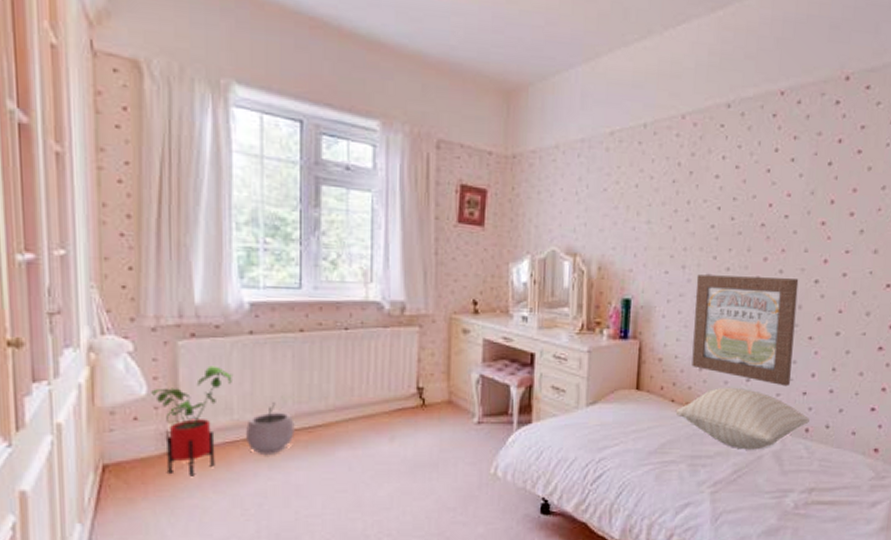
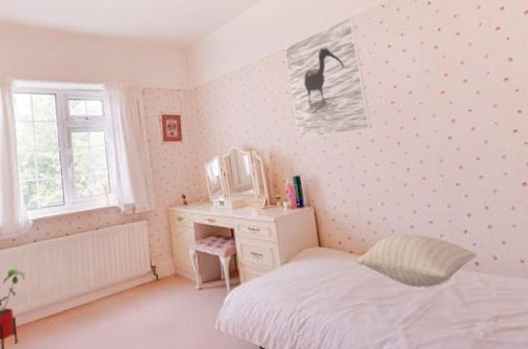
plant pot: present [246,402,295,456] -> none [37,290,70,332]
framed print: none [639,98,742,254] -> present [284,17,372,140]
wall art: present [692,274,799,387] -> none [348,139,450,228]

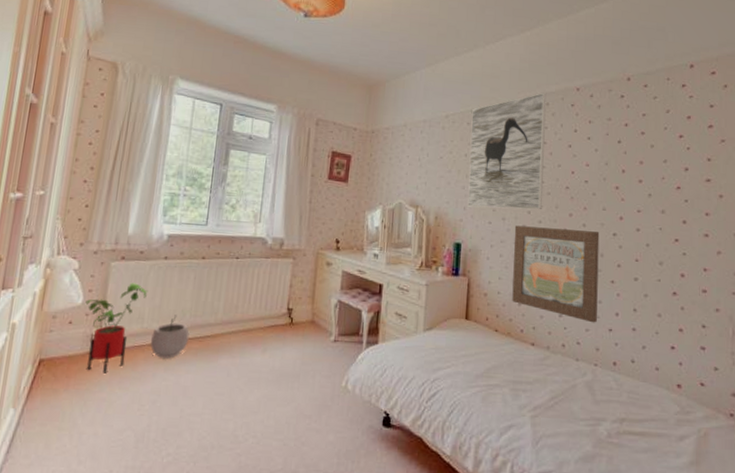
plant pot: none [37,290,70,332] -> present [150,315,190,360]
wall art: none [348,139,450,228] -> present [512,225,600,323]
pillow: present [355,234,477,288] -> none [499,320,616,379]

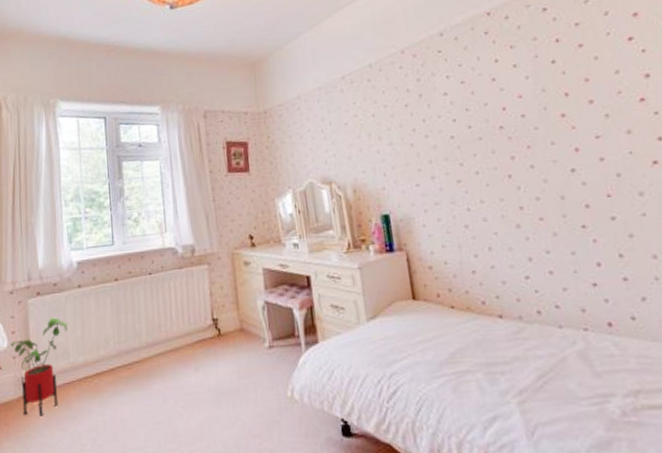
plant pot: present [150,315,190,360] -> none [80,344,117,394]
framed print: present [467,92,547,210] -> none [370,27,477,172]
wall art: present [512,225,600,323] -> none [447,171,575,280]

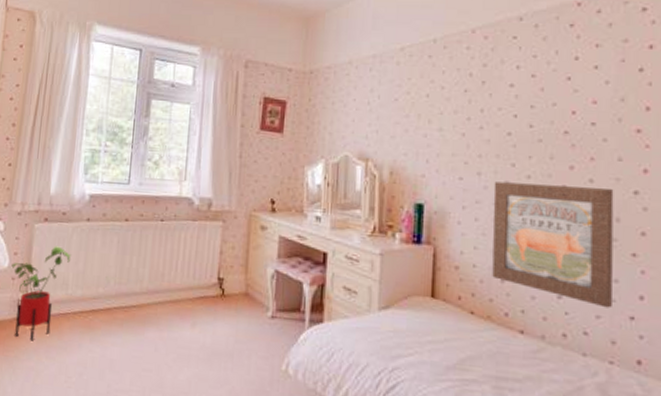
wall art: none [447,171,575,280] -> present [492,182,614,308]

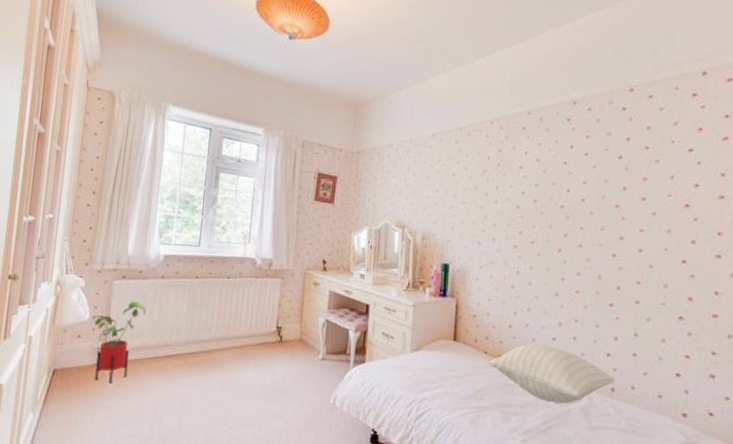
pillow: none [475,302,641,379] -> present [488,343,615,404]
wall art: present [492,182,614,308] -> none [502,246,597,347]

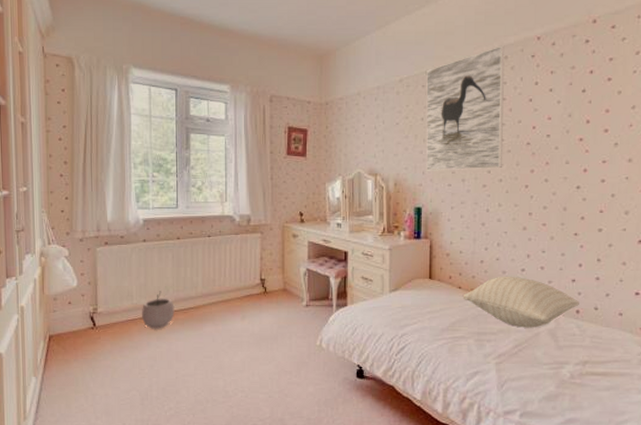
house plant: present [92,300,147,384] -> none [80,265,133,345]
plant pot: none [151,331,186,372] -> present [142,291,175,330]
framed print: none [455,107,540,230] -> present [425,45,505,171]

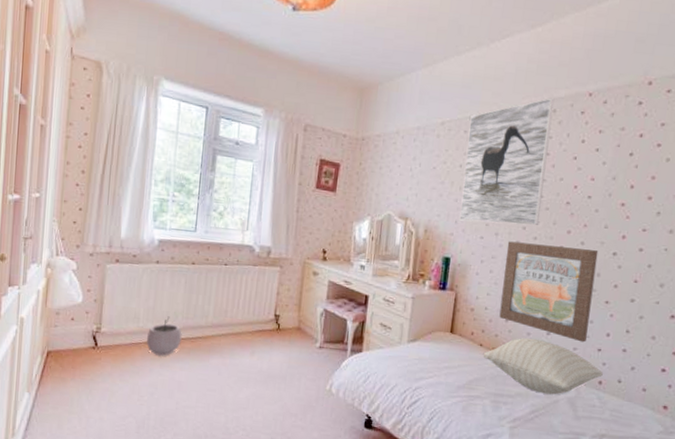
wall art: none [474,186,563,275] -> present [499,241,599,343]

